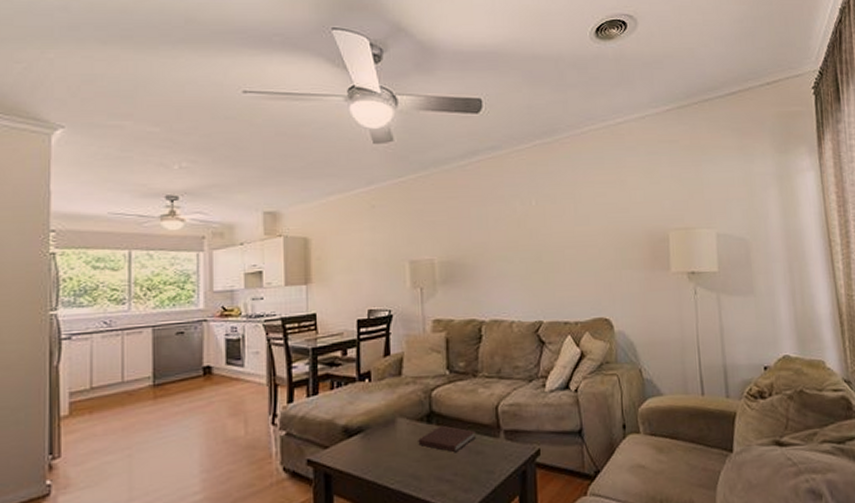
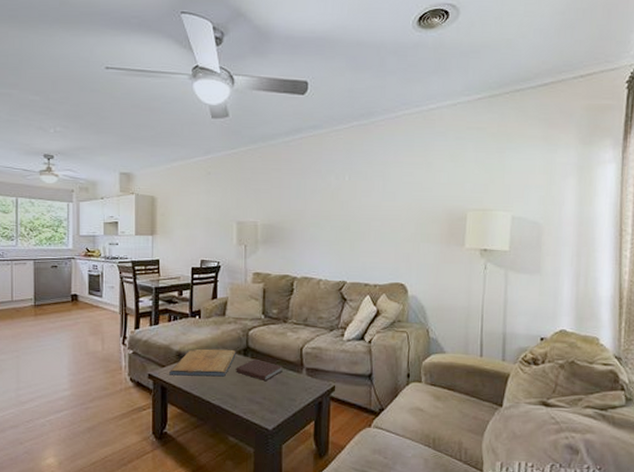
religious icon: none [333,416,418,458] -> present [168,348,236,377]

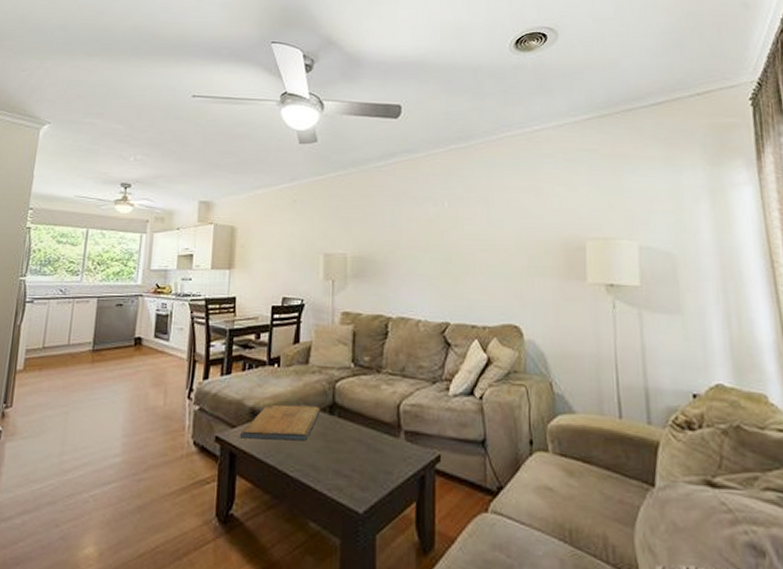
notebook: present [236,358,283,382] -> none [319,418,376,448]

